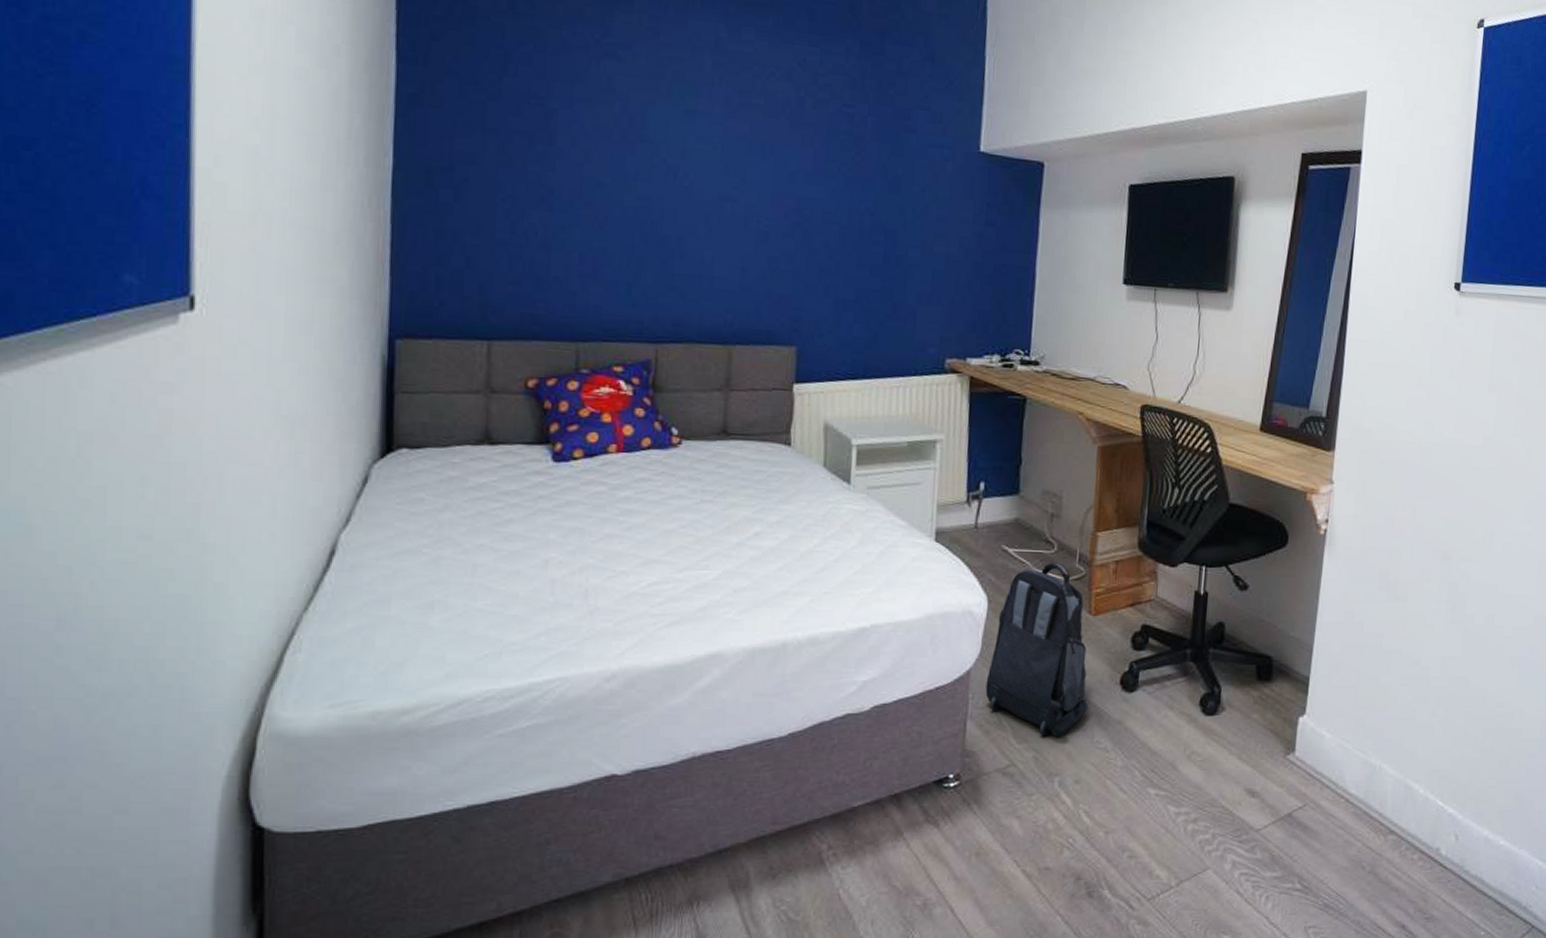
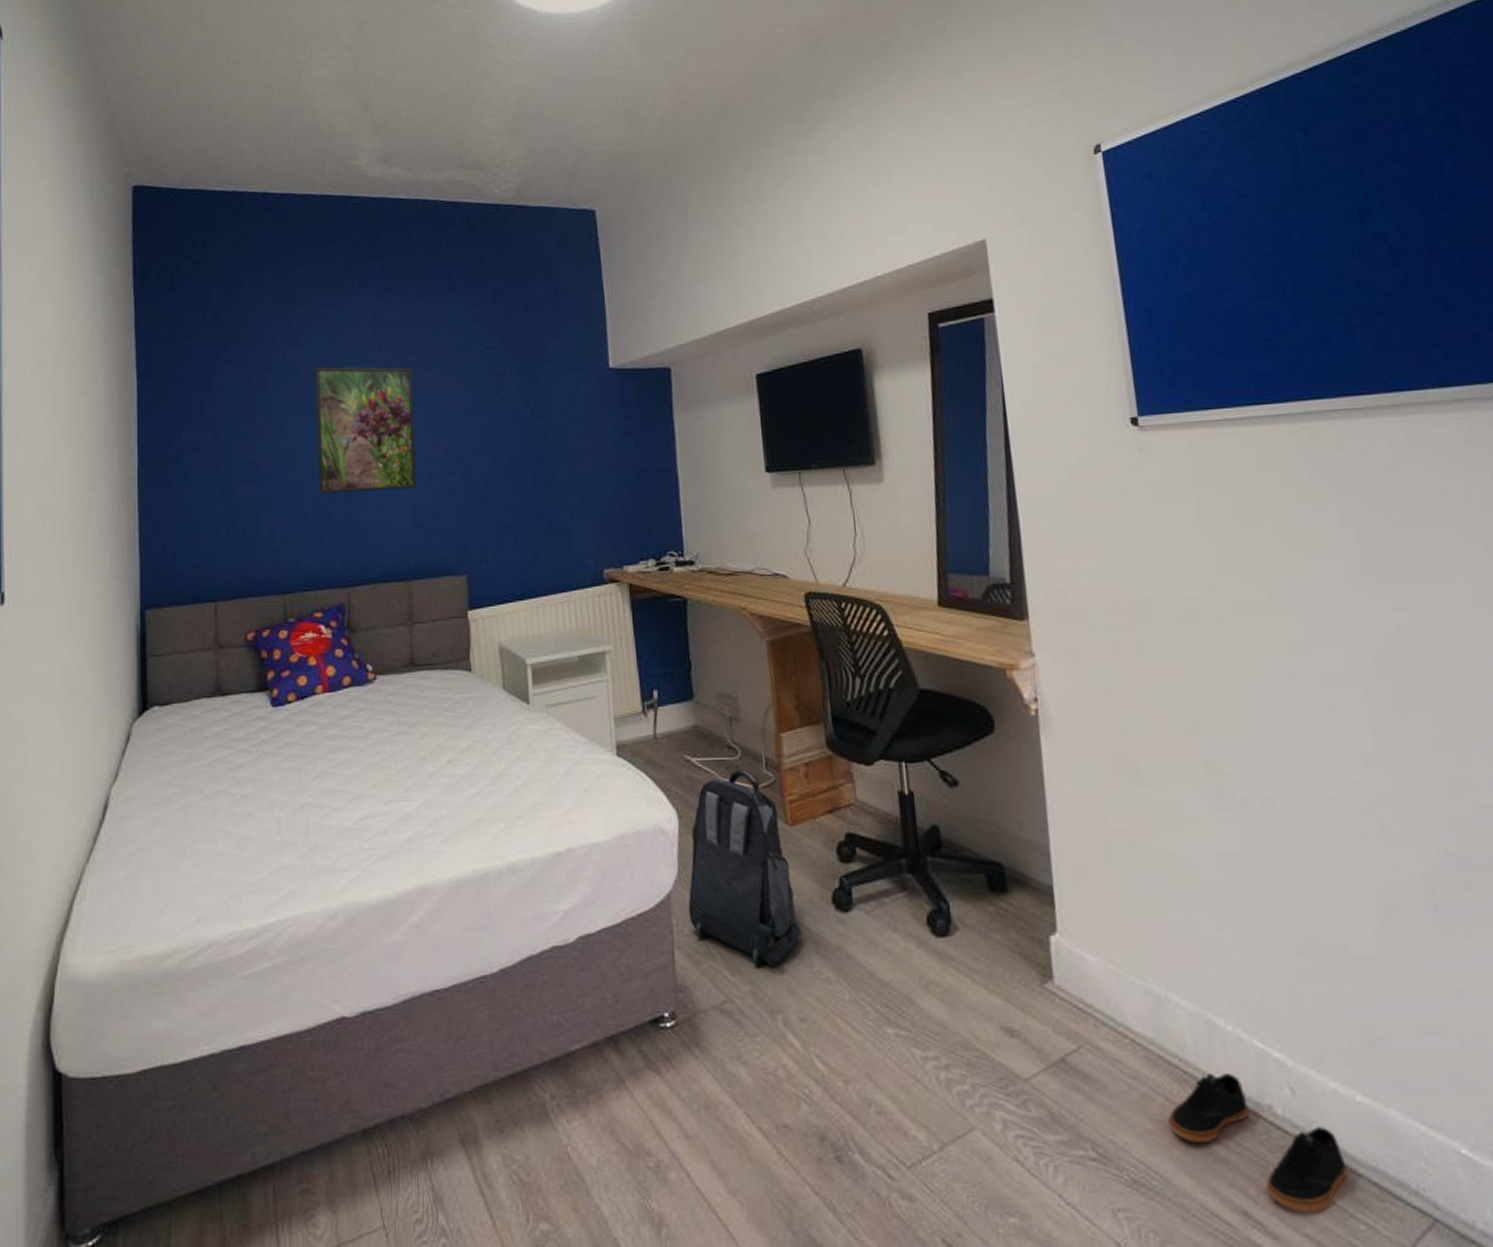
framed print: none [630,89,757,248] -> present [315,366,417,494]
shoes: none [1361,825,1482,925] -> present [1168,1073,1348,1214]

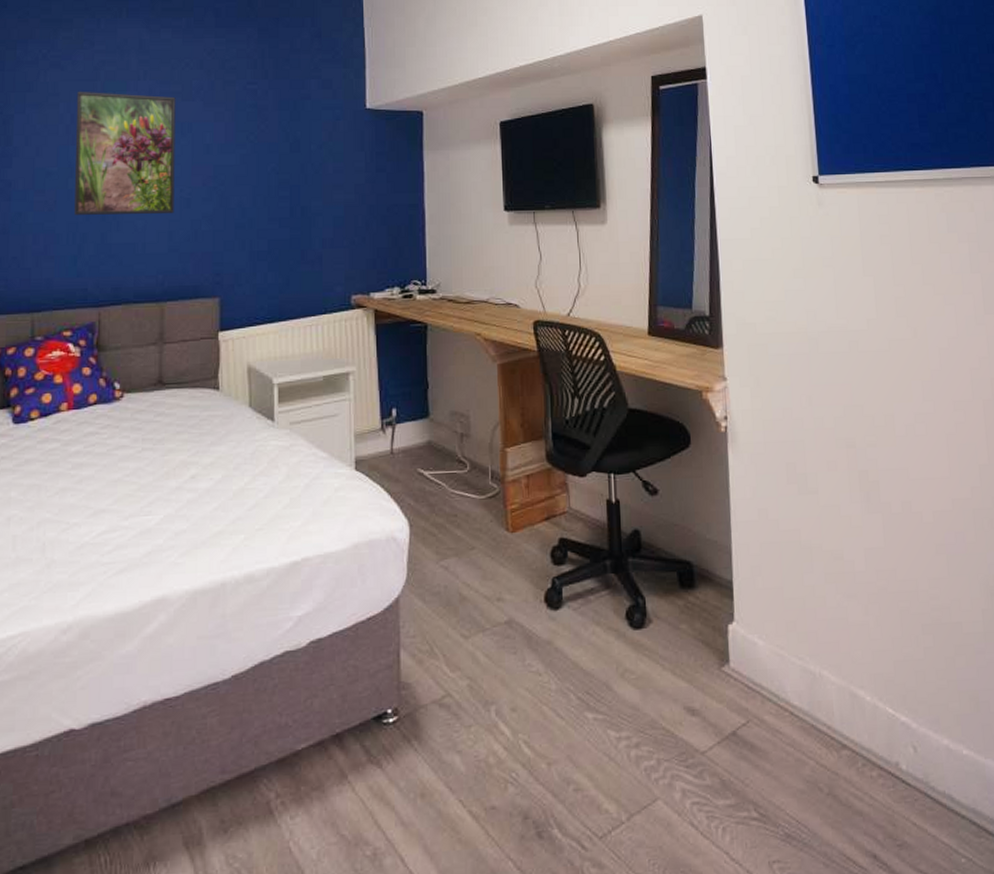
backpack: present [688,769,801,967] -> none [414,482,516,663]
shoes: present [1168,1073,1348,1214] -> none [817,737,954,853]

